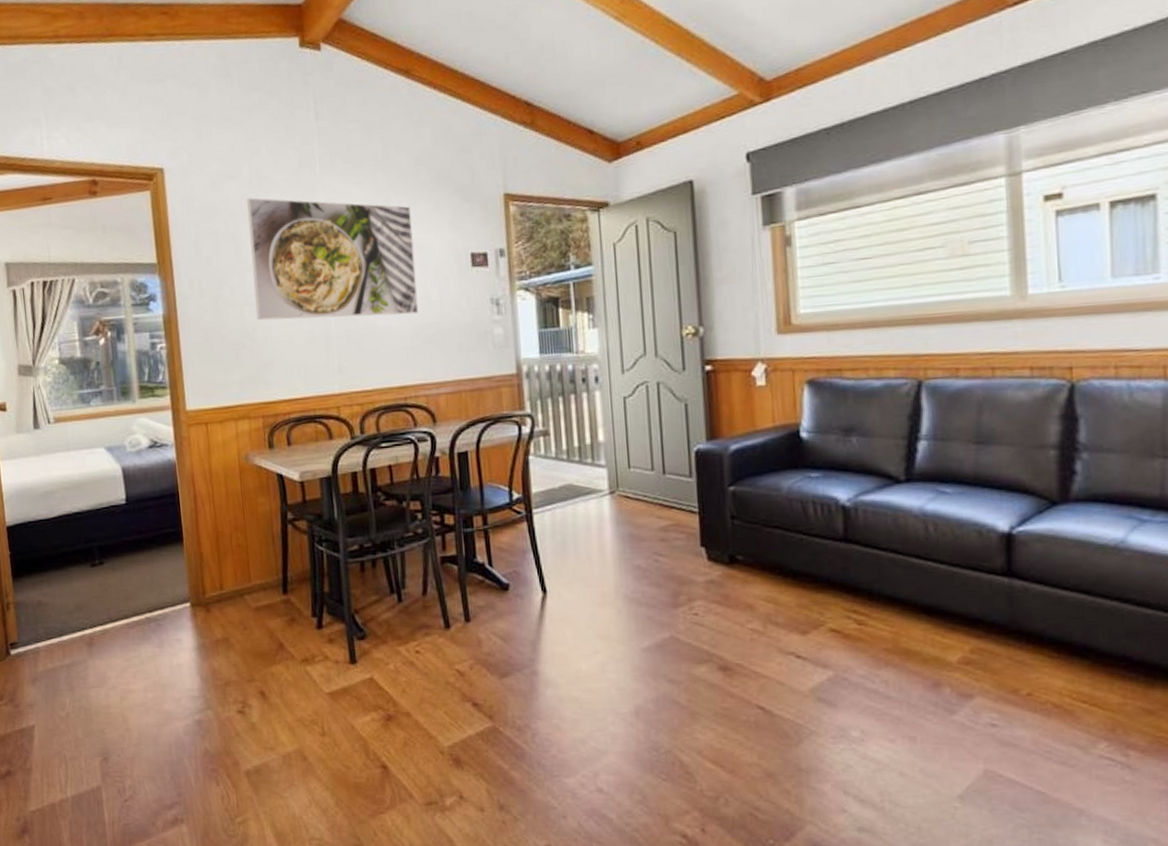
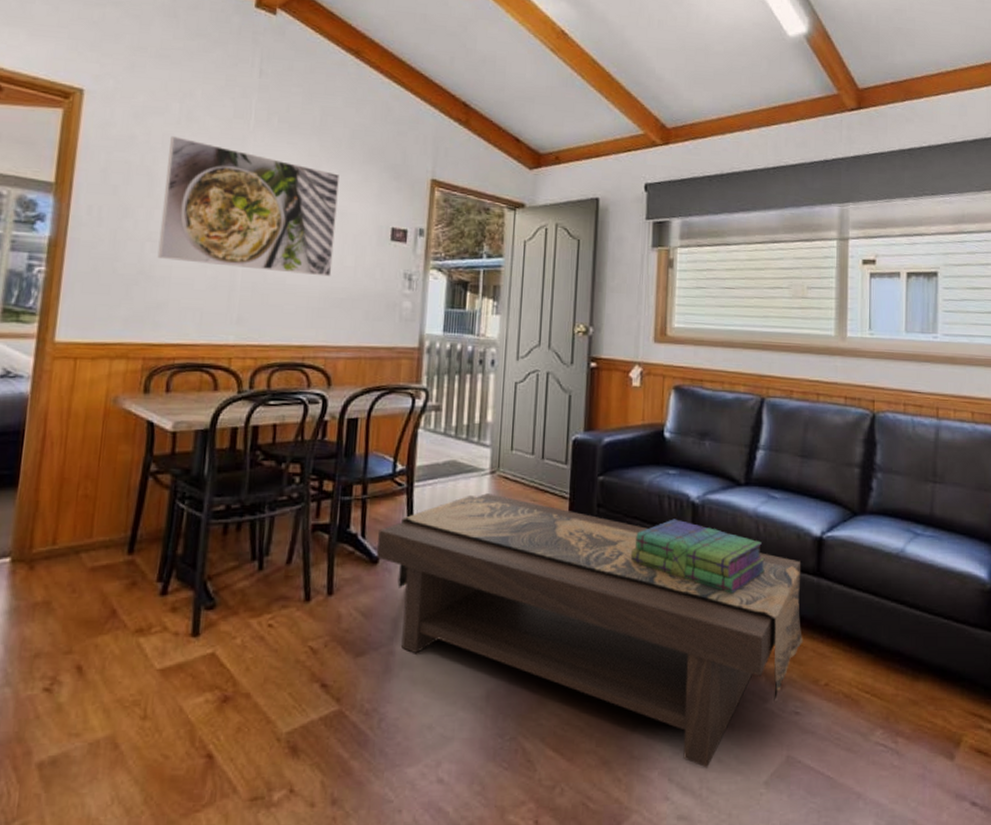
coffee table: none [505,514,996,782] -> present [377,493,804,768]
stack of books: none [776,525,939,601] -> present [631,519,765,594]

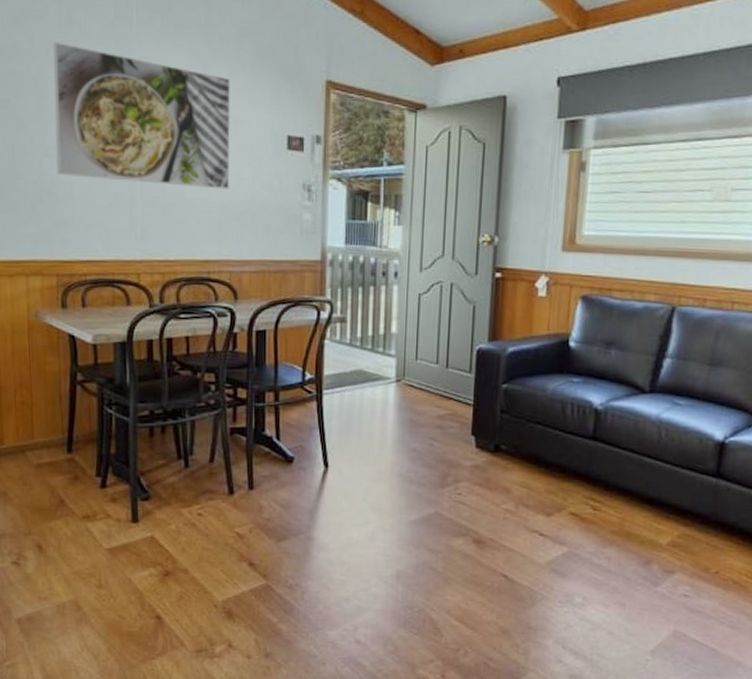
coffee table: present [377,493,804,768] -> none [292,400,701,639]
stack of books: present [631,519,765,594] -> none [533,424,665,492]

